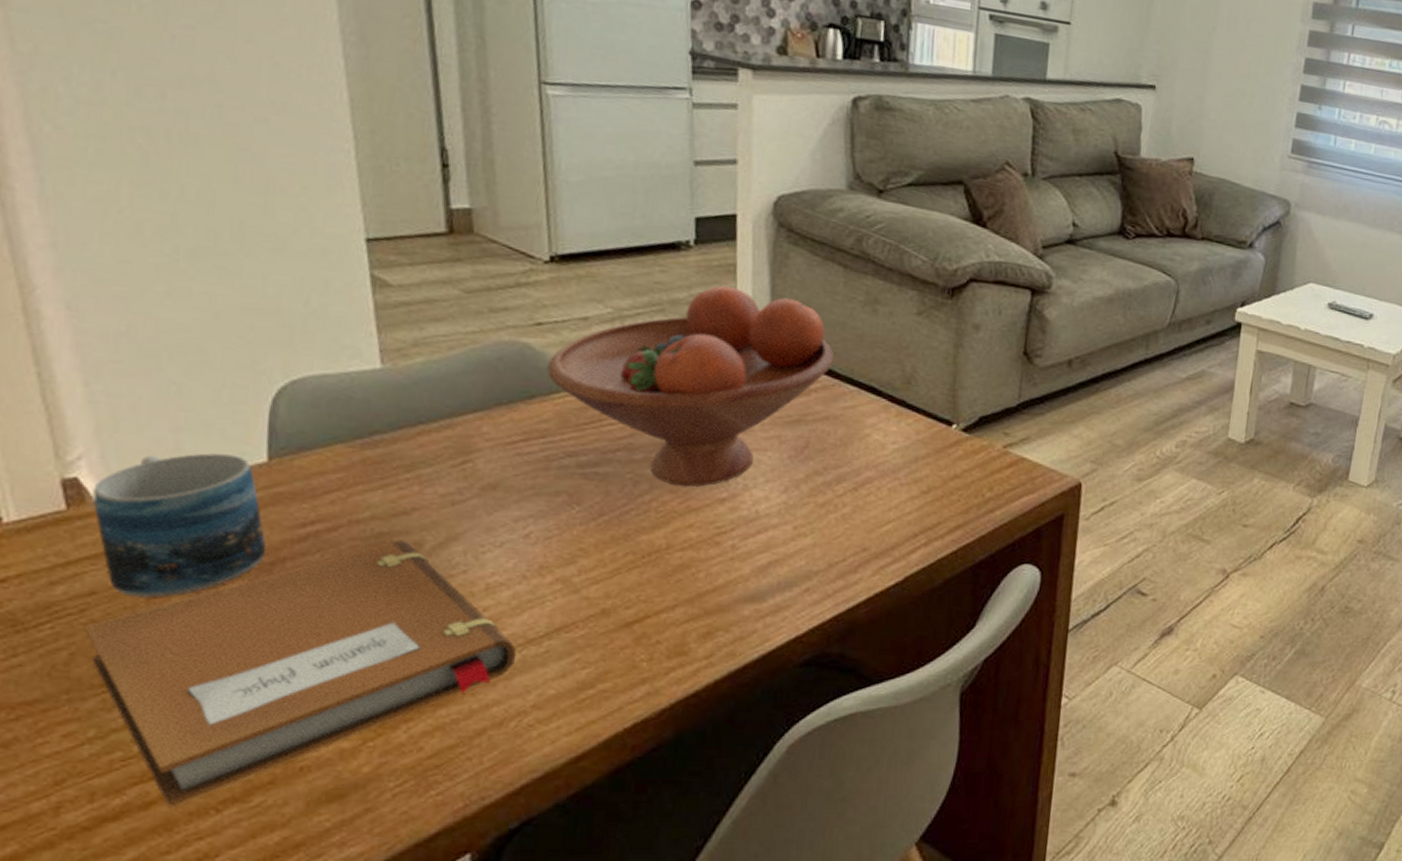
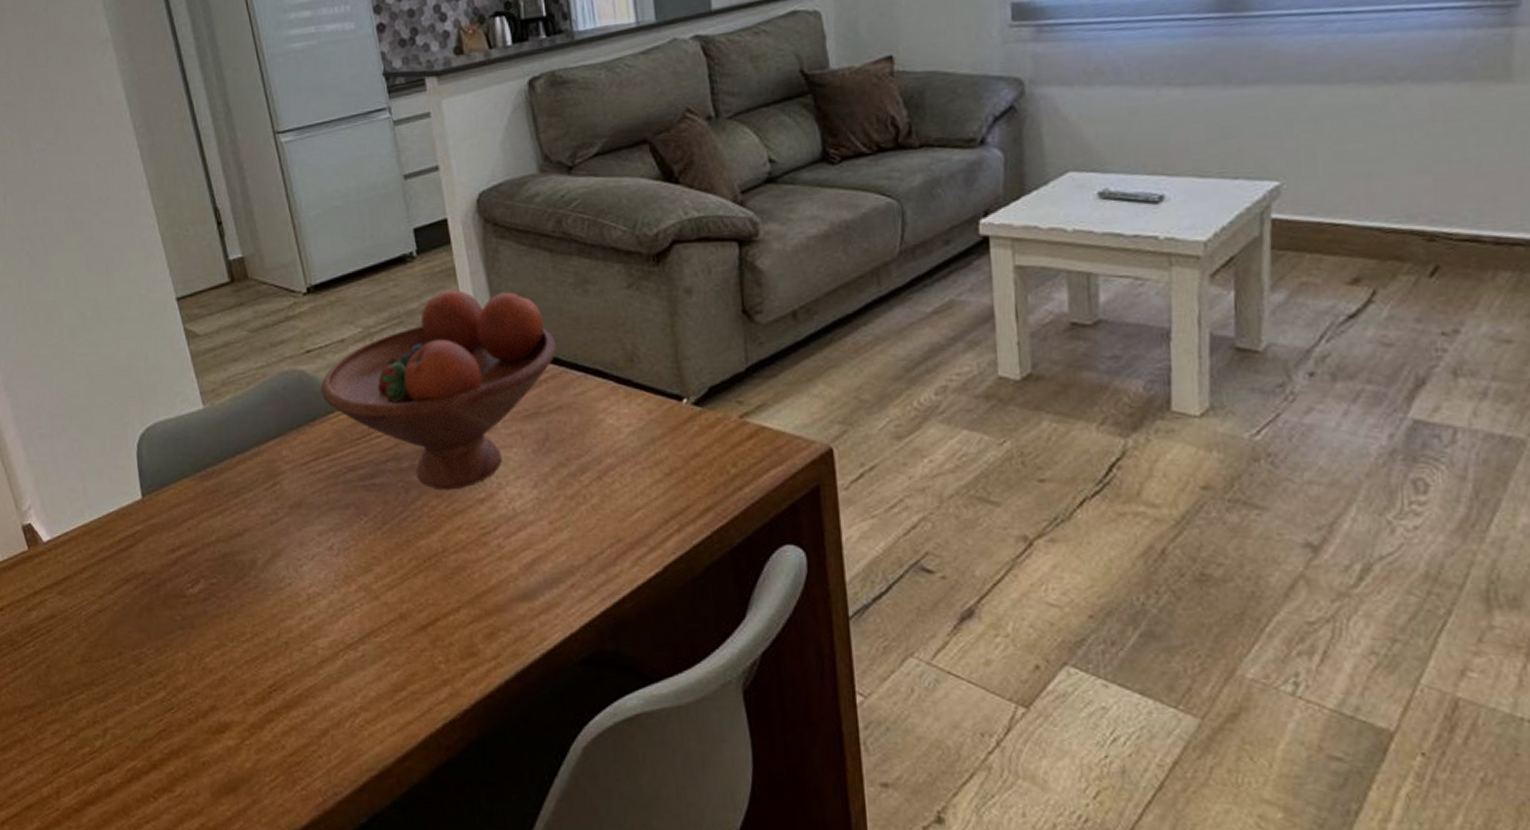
notebook: present [83,540,516,808] -> none [52,559,340,795]
mug: present [92,453,267,598] -> none [41,495,153,619]

